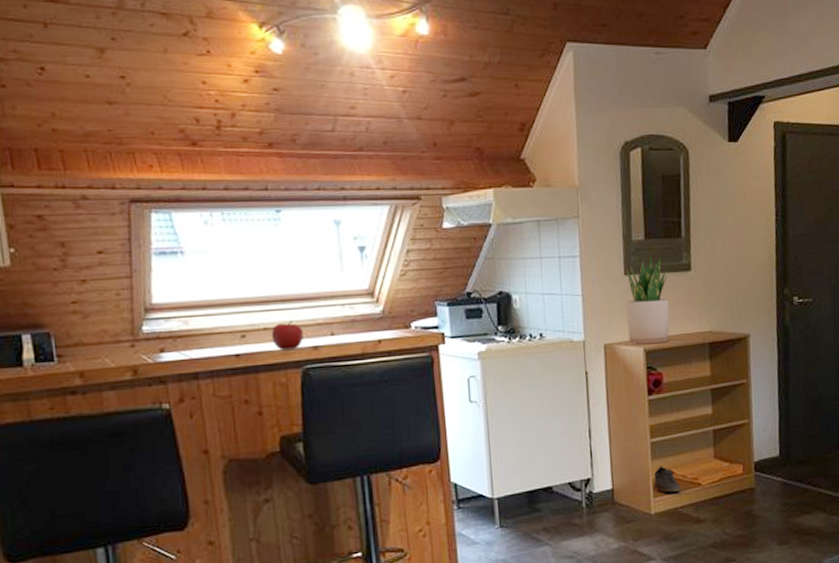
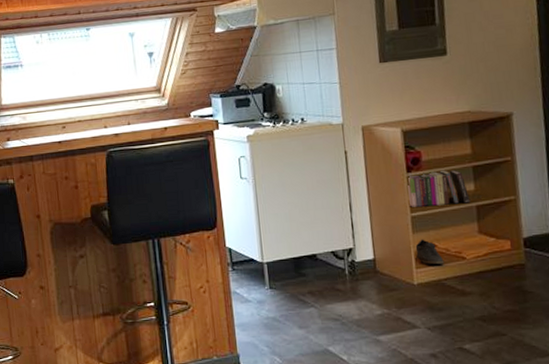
fruit: present [271,320,304,351] -> none [84,114,108,138]
planter: present [625,257,670,345] -> none [381,44,427,126]
books: none [647,392,708,432] -> present [407,170,471,207]

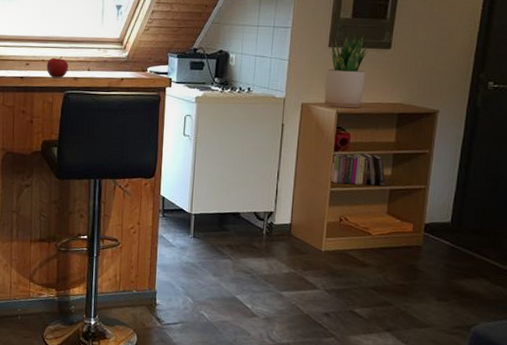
fruit: none [84,114,108,138] -> present [46,56,69,79]
planter: none [381,44,427,126] -> present [324,34,368,109]
shoe: present [415,239,445,265] -> none [328,212,352,237]

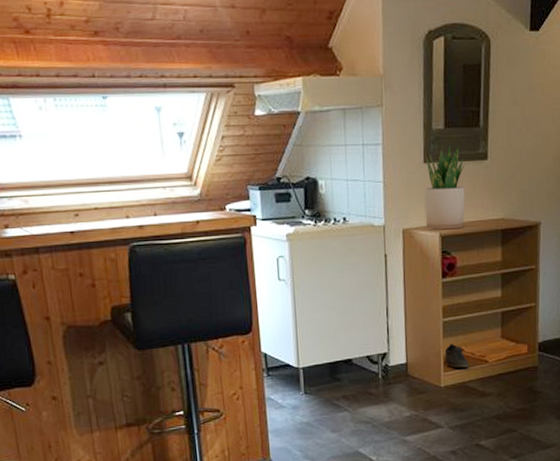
fruit: present [46,56,69,79] -> none [101,201,130,229]
shoe: none [328,212,352,237] -> present [444,343,470,368]
books: present [329,153,386,186] -> none [440,276,497,313]

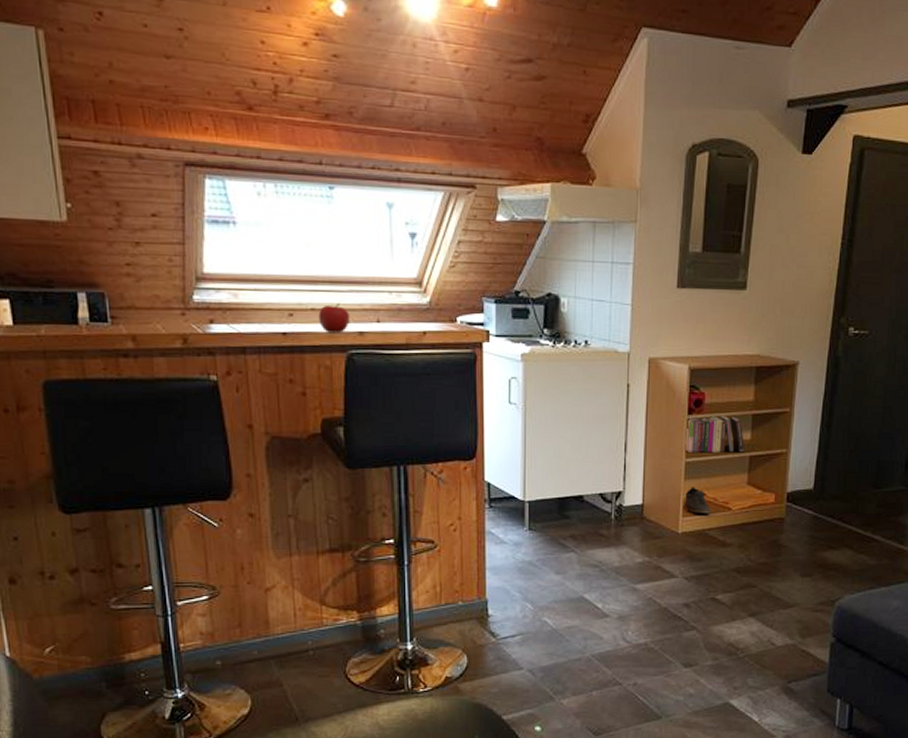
fruit: none [101,201,130,229] -> present [318,303,350,334]
planter: present [424,146,465,230] -> none [674,271,721,363]
books: none [440,276,497,313] -> present [683,415,745,453]

